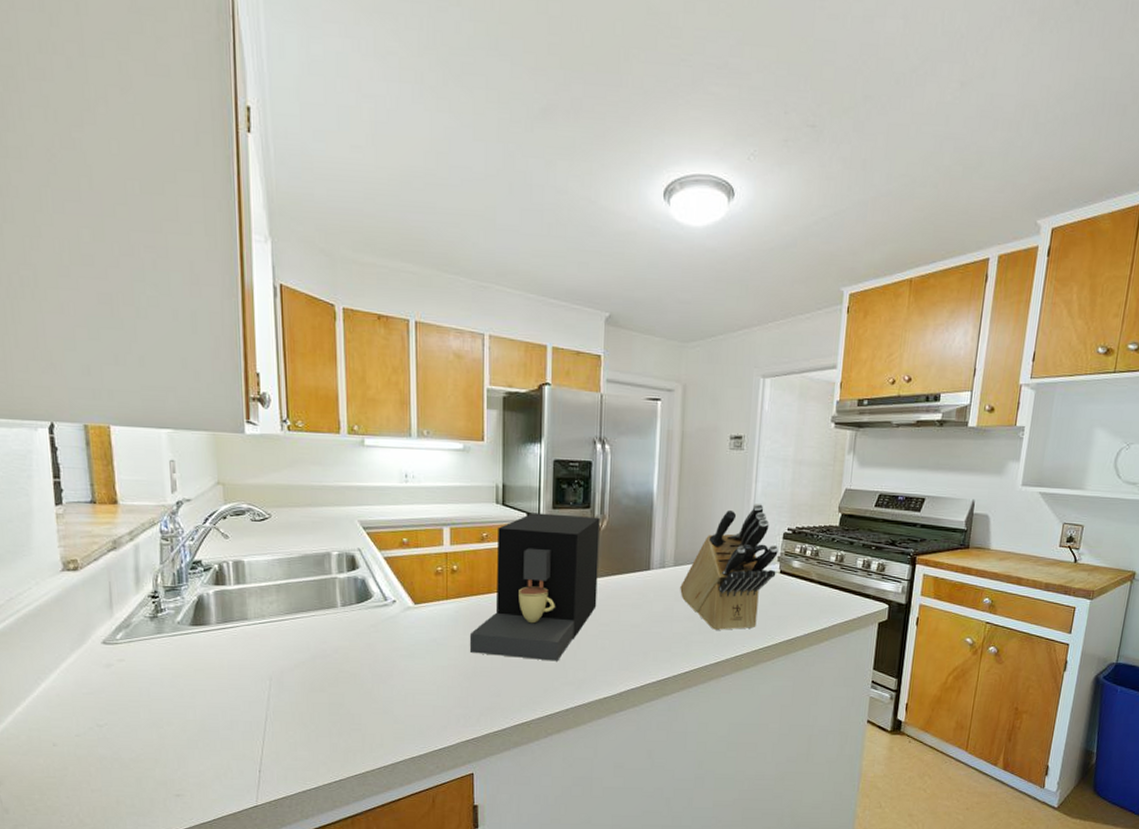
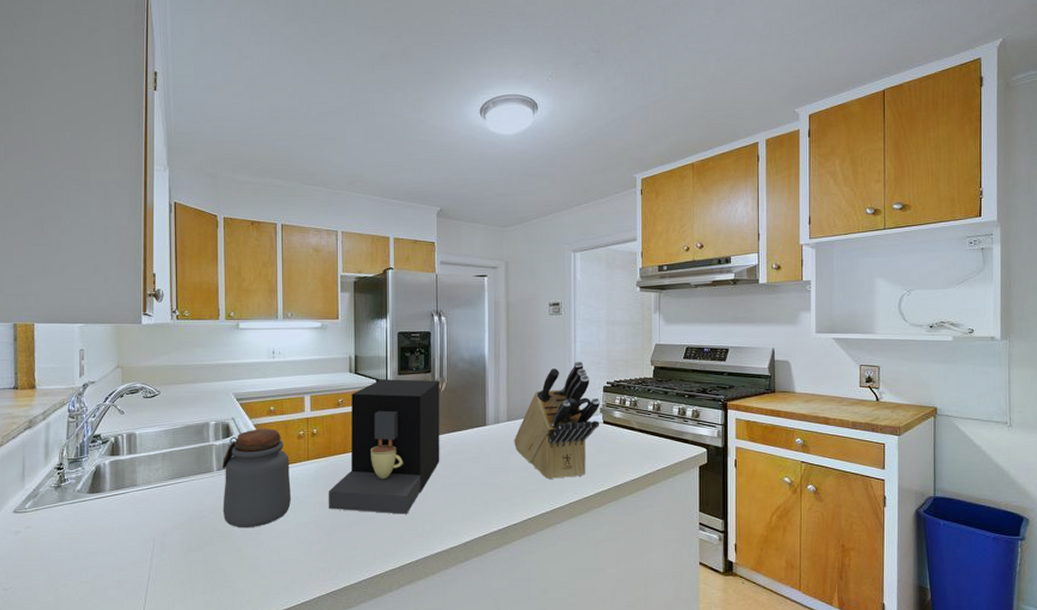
jar: none [346,562,427,670] -> present [221,429,291,528]

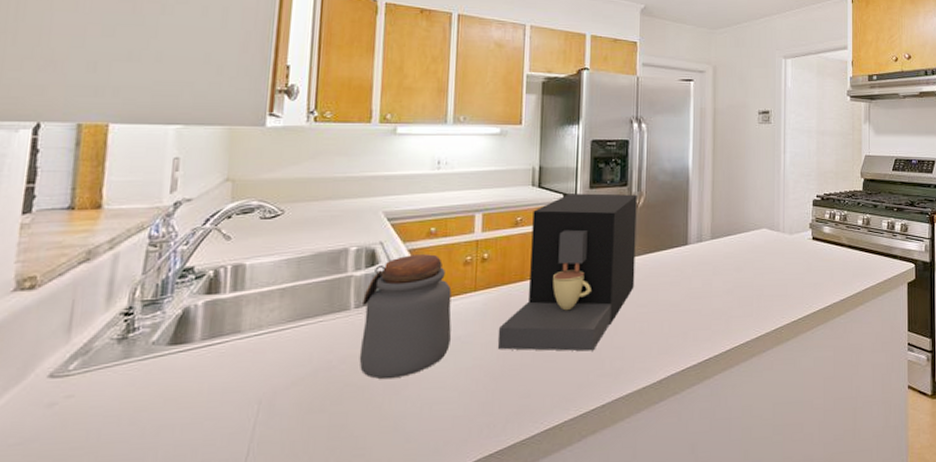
knife block: present [514,360,600,480] -> none [718,172,809,304]

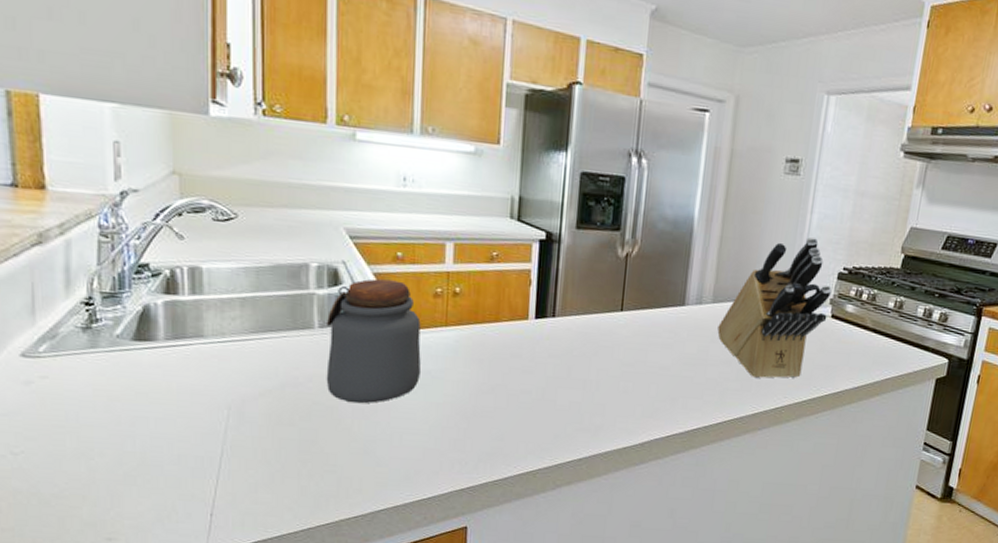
coffee maker: present [497,193,637,351] -> none [469,232,631,404]
knife block: none [718,172,809,304] -> present [717,236,831,379]

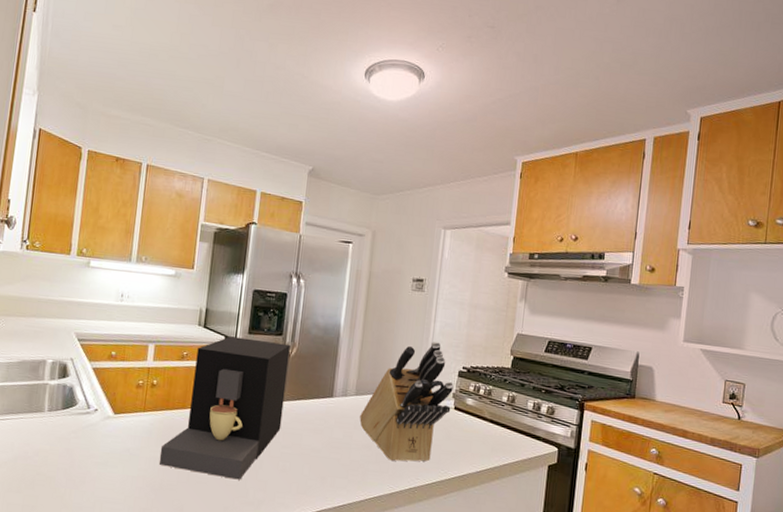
jar: present [325,278,421,404] -> none [48,372,125,475]
coffee maker: none [469,232,631,404] -> present [159,336,291,480]

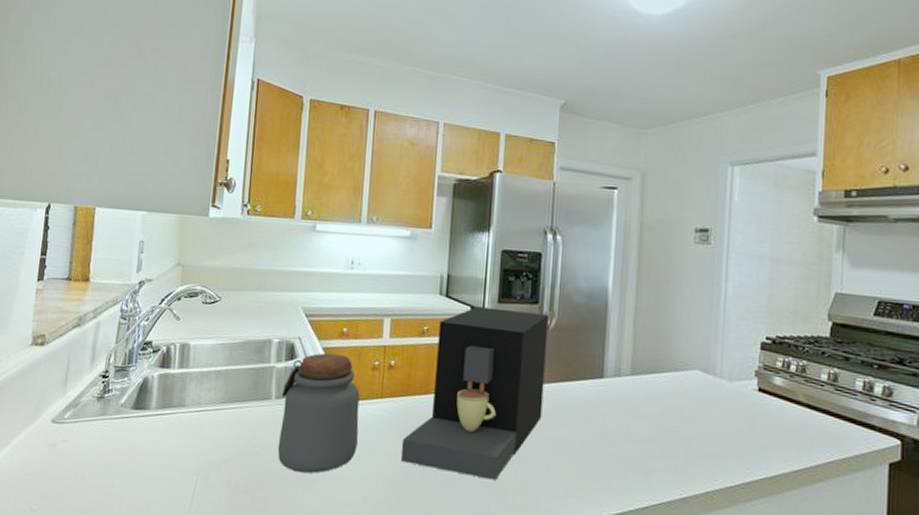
jar: none [48,372,125,475] -> present [277,353,360,474]
knife block: present [359,341,453,462] -> none [638,305,755,458]

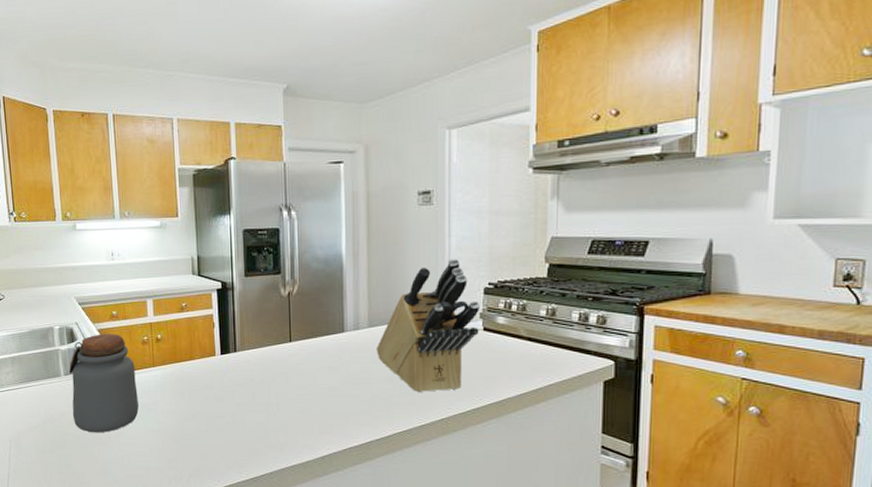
coffee maker: present [400,306,549,480] -> none [175,281,293,425]
knife block: none [638,305,755,458] -> present [377,258,479,393]

